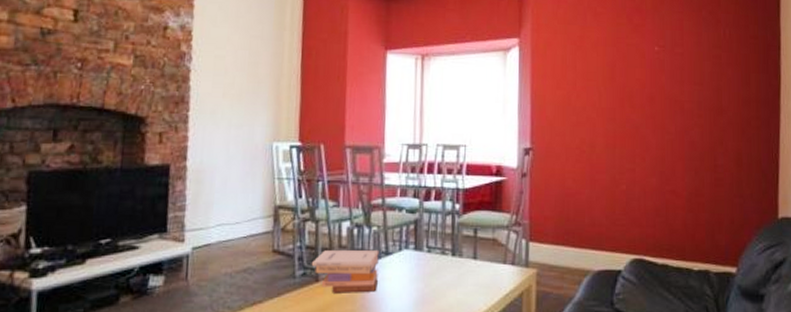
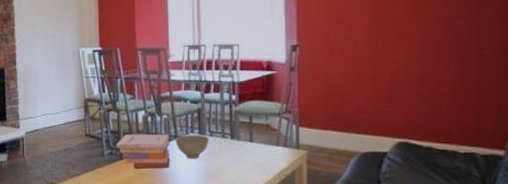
bowl: none [386,251,427,281] -> present [175,135,210,159]

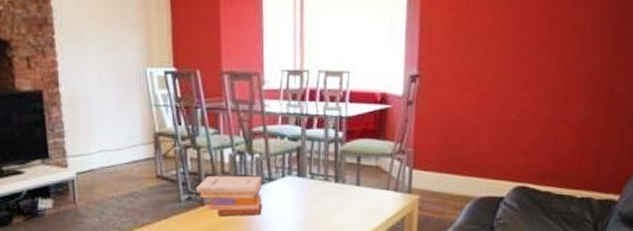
bowl: present [175,135,210,159] -> none [269,177,310,205]

